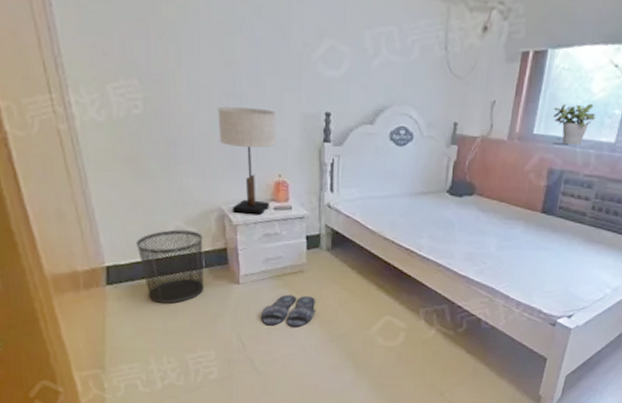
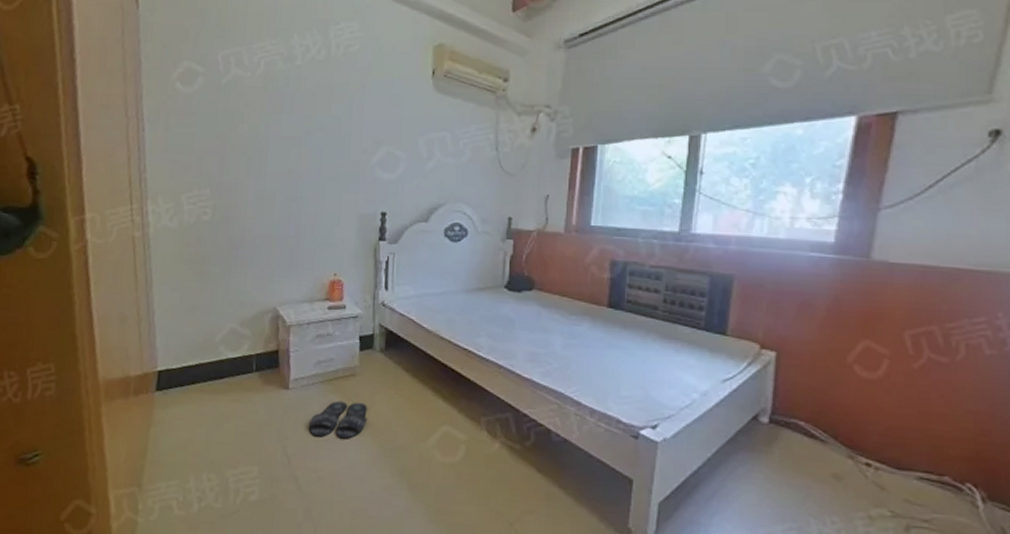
waste bin: present [136,229,203,304] -> none [190,331,256,411]
table lamp: present [218,106,277,216] -> none [279,210,335,316]
potted plant: present [553,103,596,146] -> none [610,194,654,236]

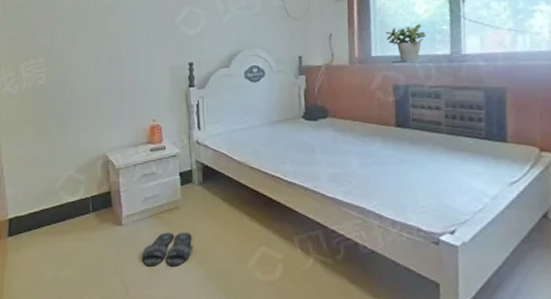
potted plant: none [610,194,654,236] -> present [386,24,426,62]

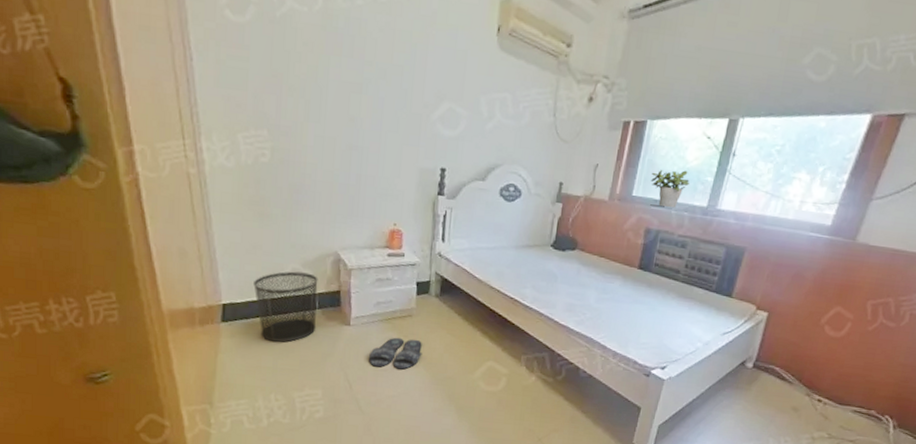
waste bin: none [35,178,91,251] -> present [253,271,318,343]

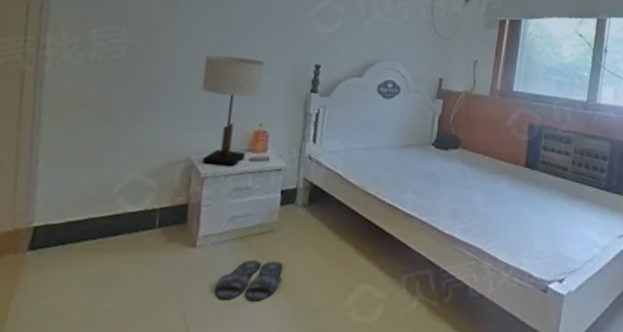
waste bin: present [253,271,318,343] -> none [78,182,163,274]
table lamp: none [340,158,395,261] -> present [201,55,266,167]
potted plant: present [651,170,690,209] -> none [530,66,567,103]

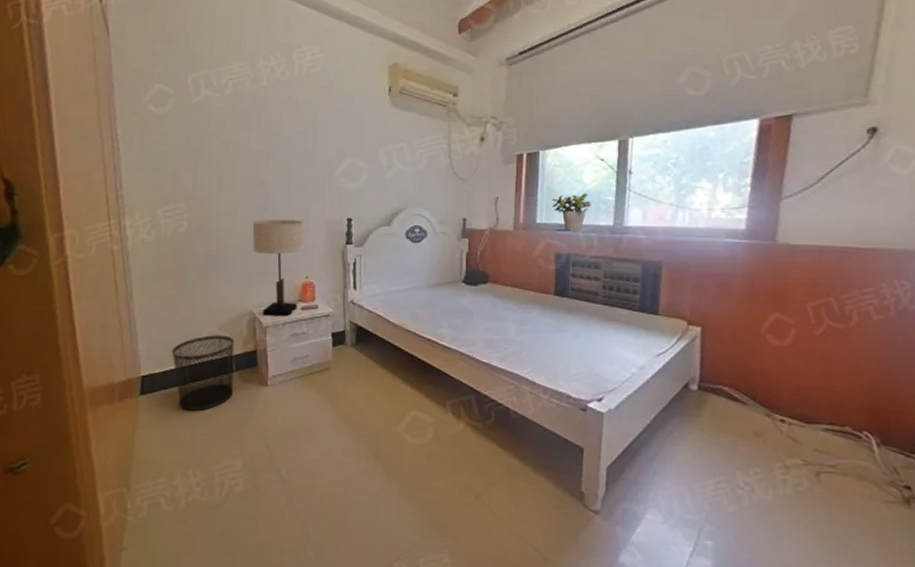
waste bin: none [78,182,163,274] -> present [172,335,235,411]
slippers: present [215,259,283,302] -> none [288,393,343,429]
potted plant: none [530,66,567,103] -> present [552,193,591,231]

